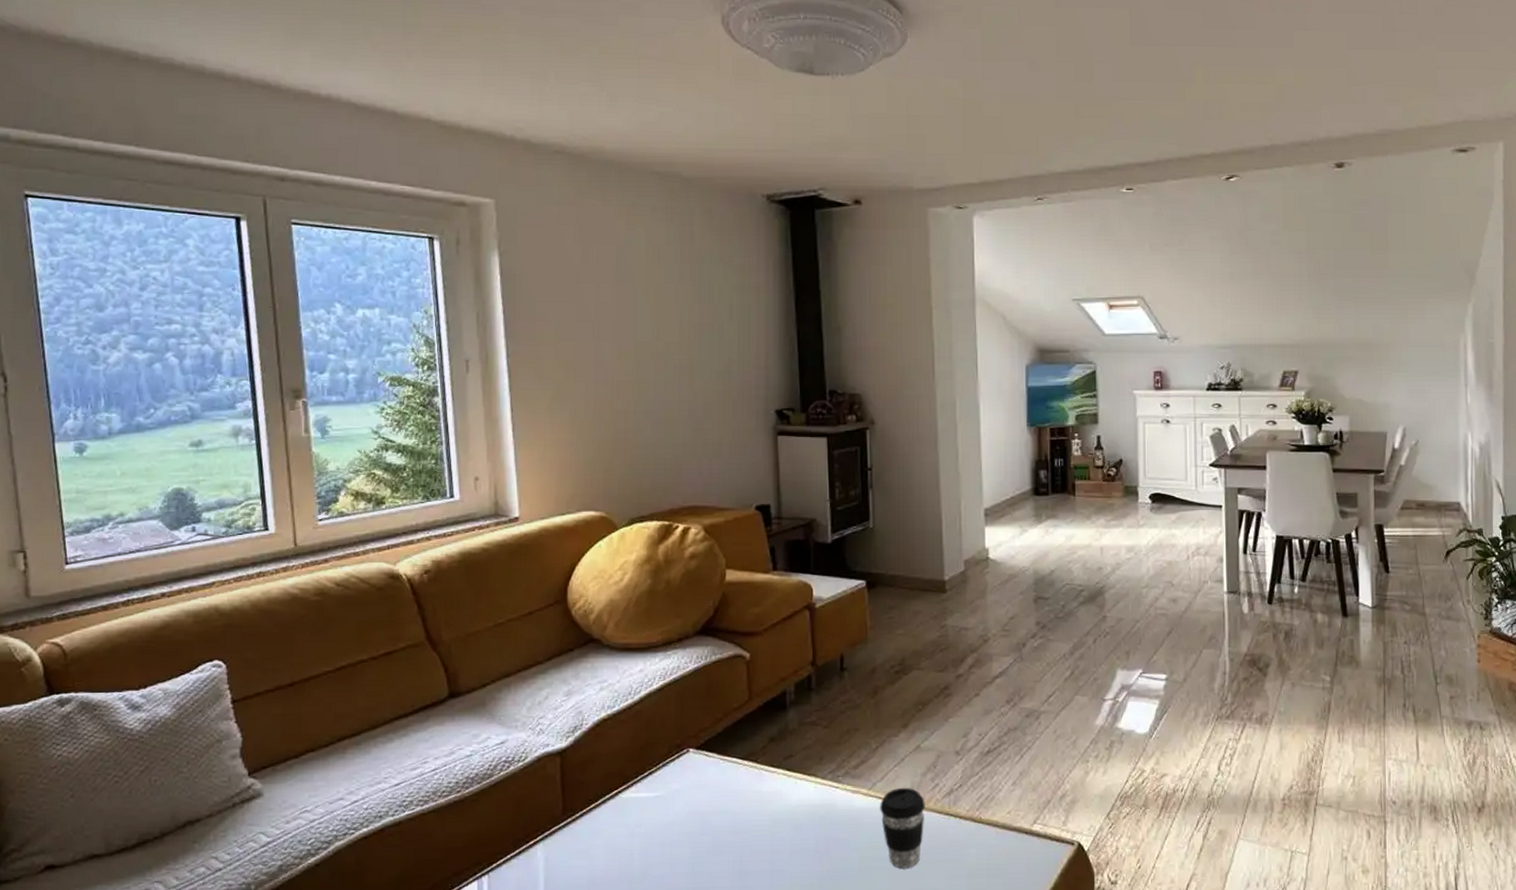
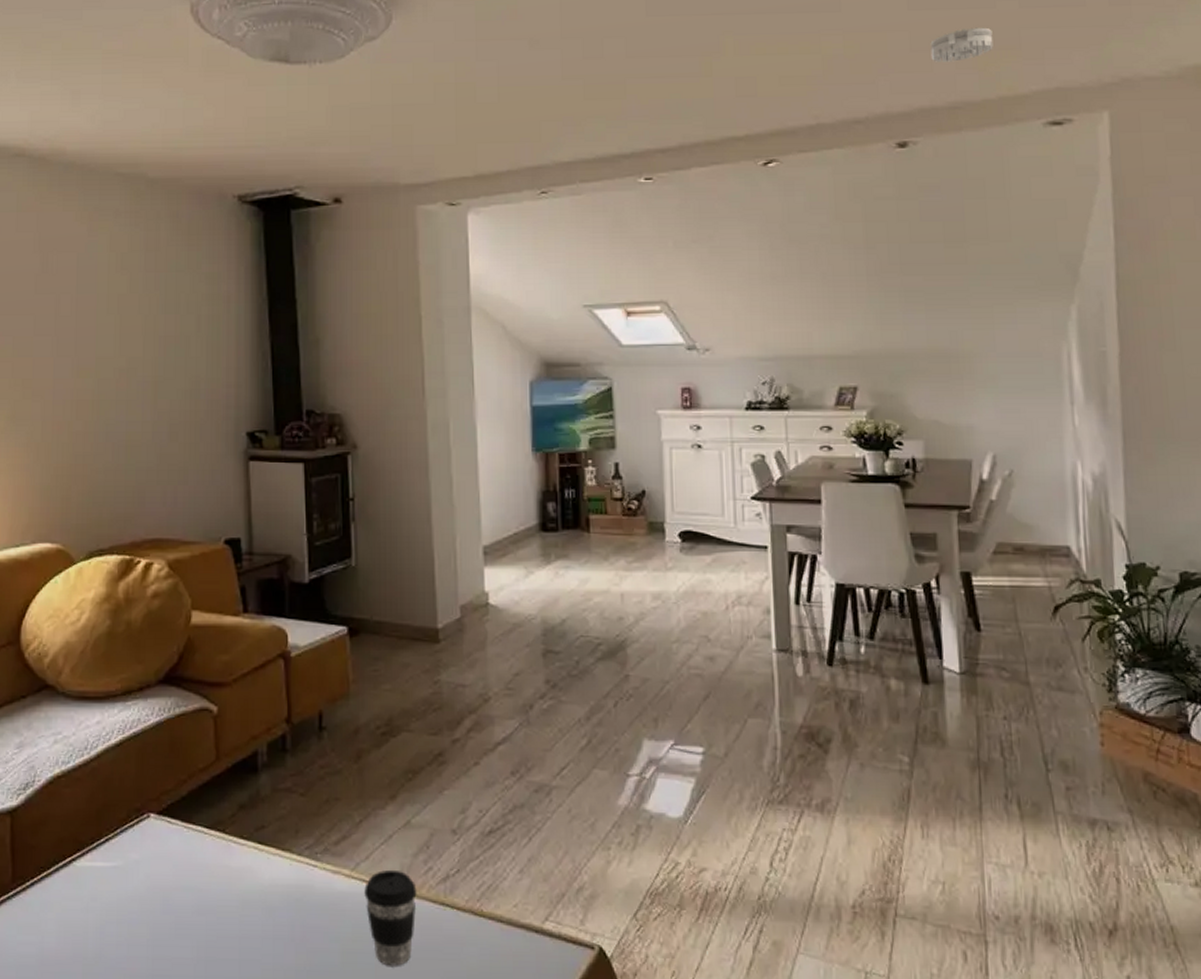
smoke detector: none [1365,66,1415,95] -> present [930,27,993,62]

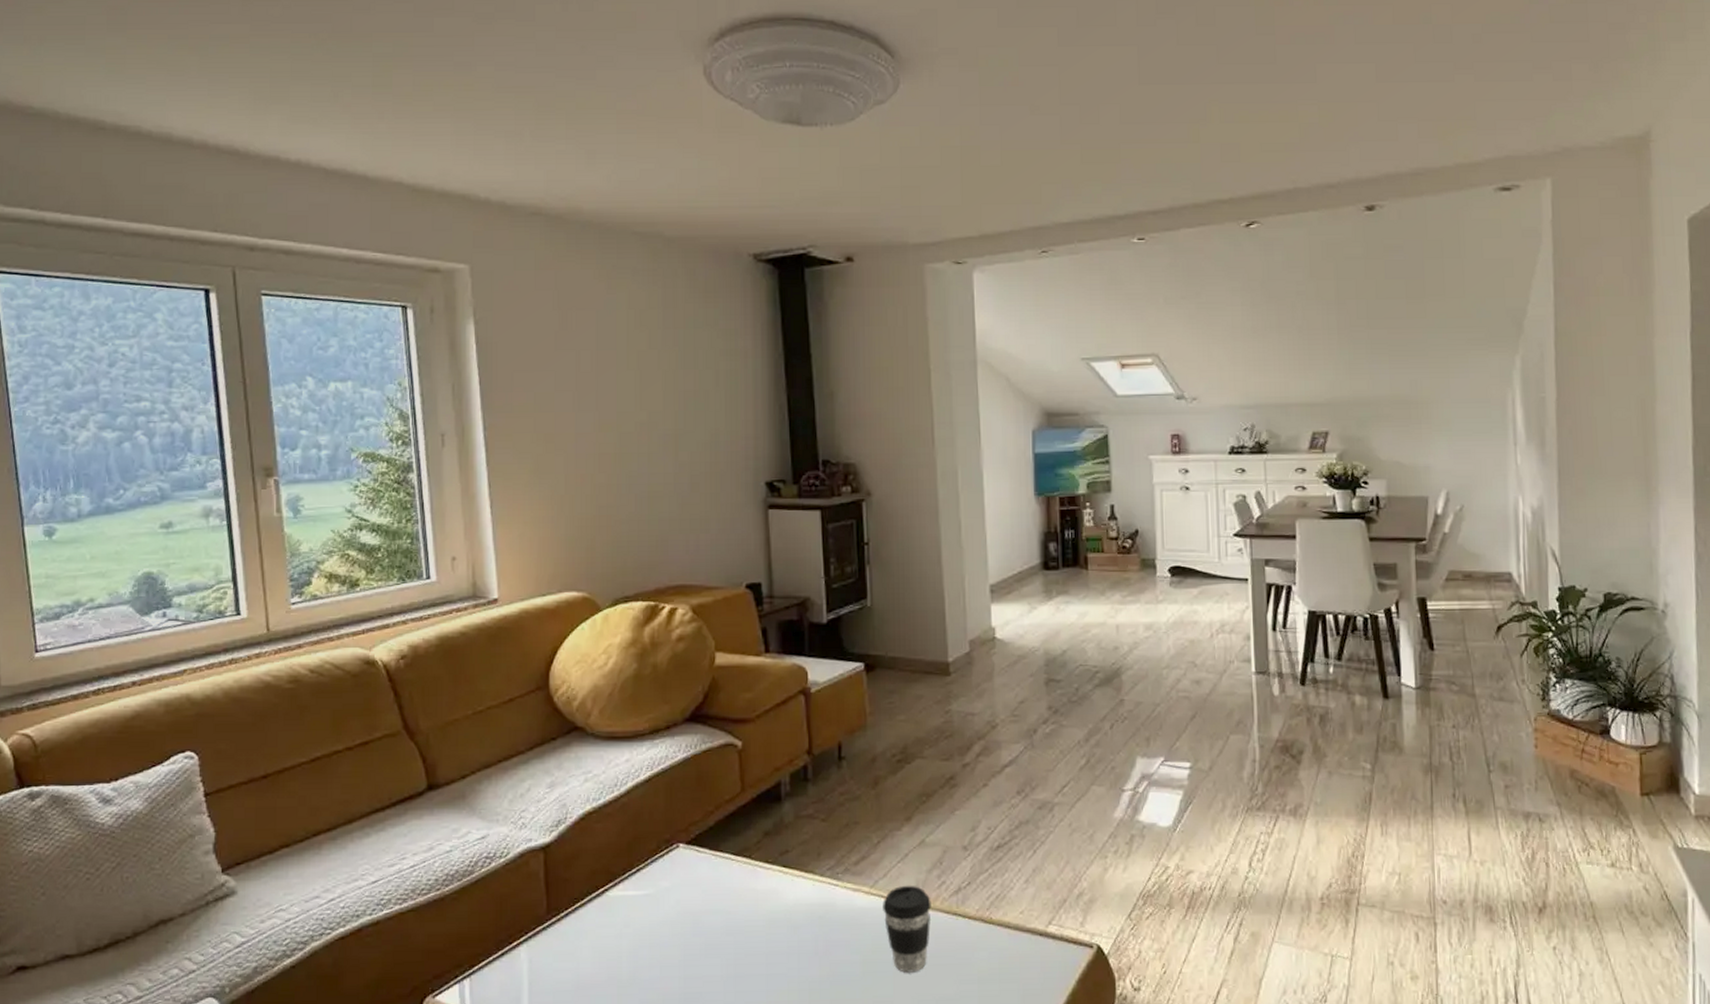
smoke detector: present [930,27,993,62] -> none [1396,99,1452,131]

